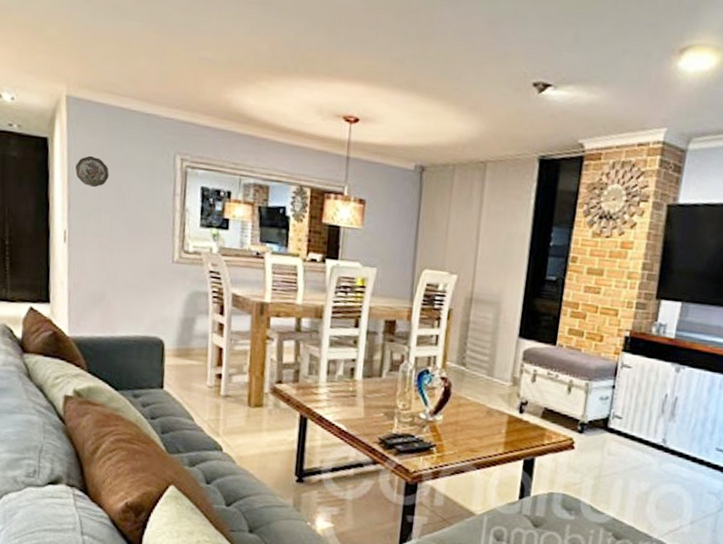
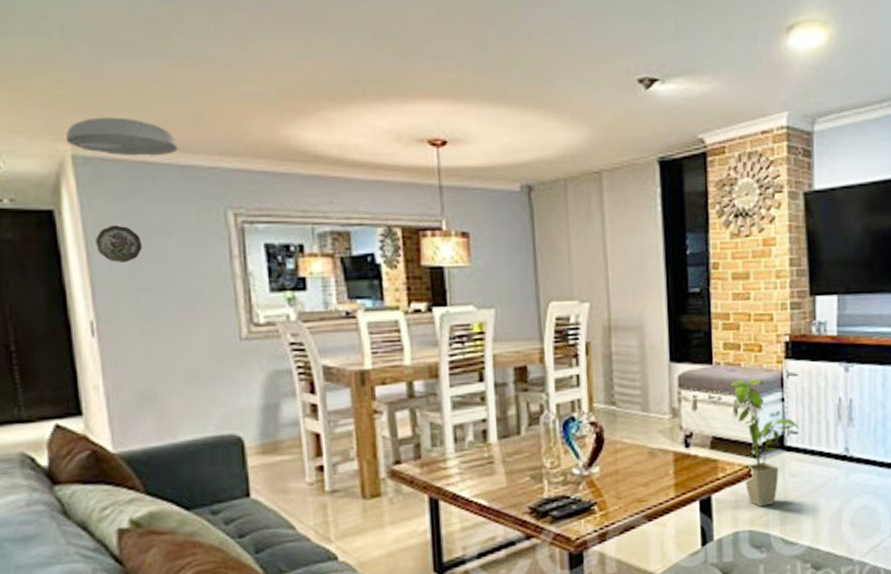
ceiling light: none [64,66,146,104] -> present [66,117,178,156]
house plant: none [566,363,623,476] -> present [729,379,798,507]

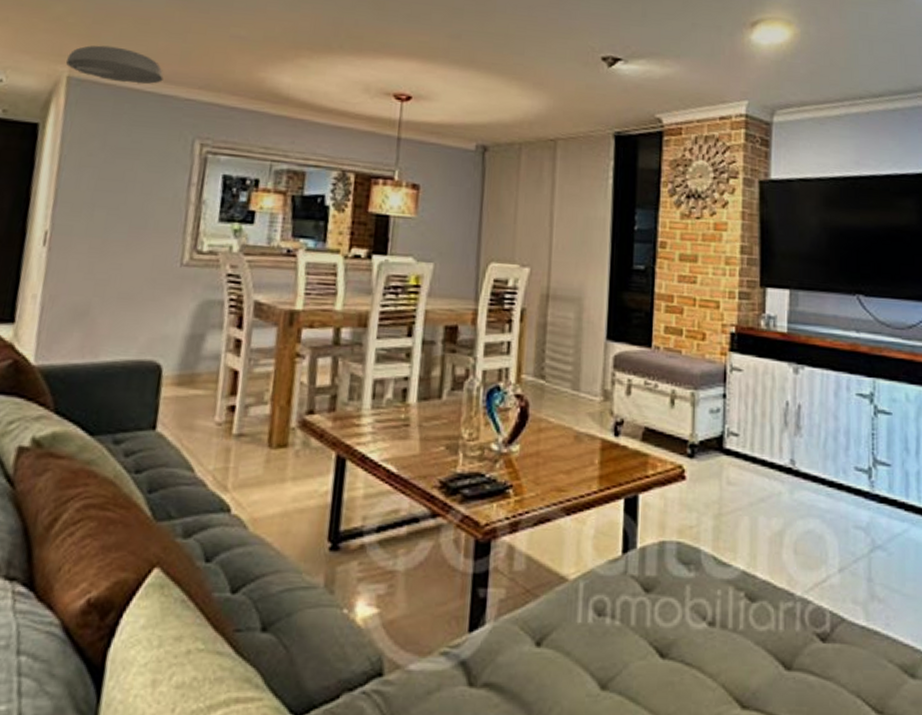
decorative plate: present [95,225,142,264] -> none [68,142,111,179]
house plant: present [729,379,798,507] -> none [667,368,739,516]

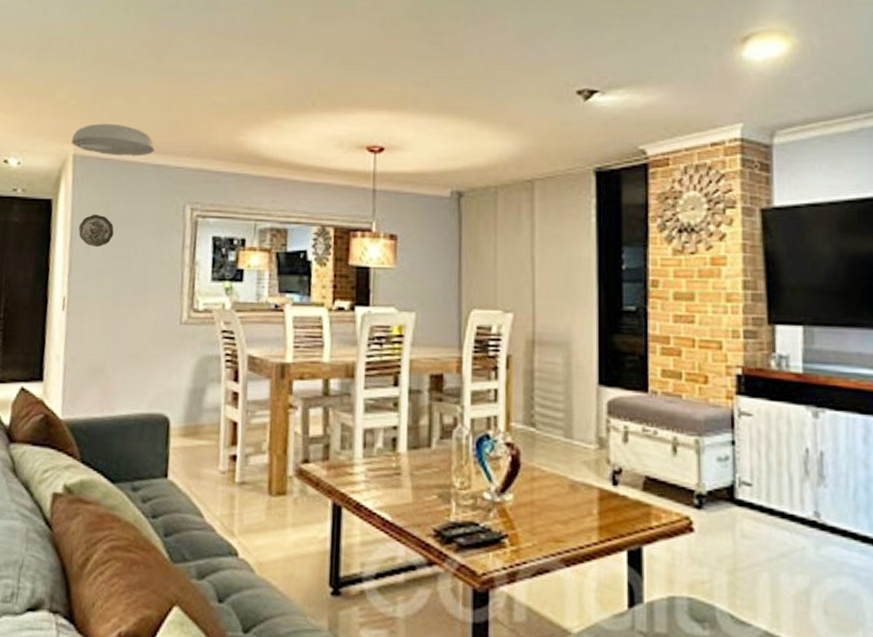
decorative plate: none [68,142,111,179] -> present [78,214,114,248]

